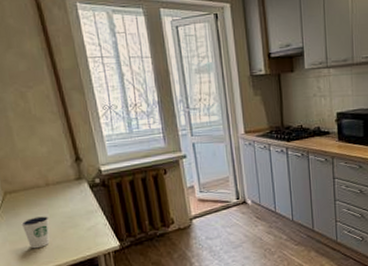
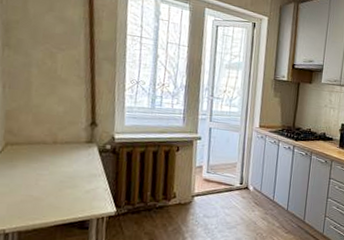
dixie cup: present [21,216,50,249] -> none [15,171,48,204]

